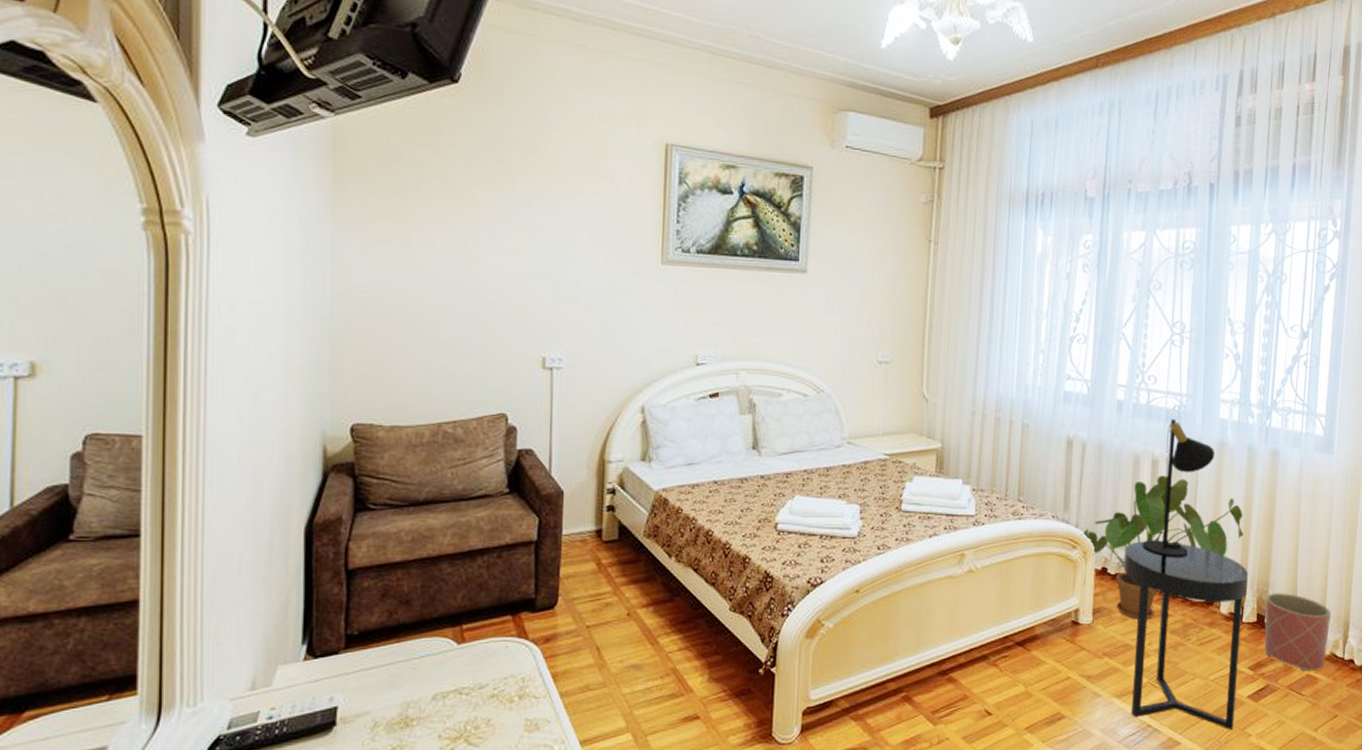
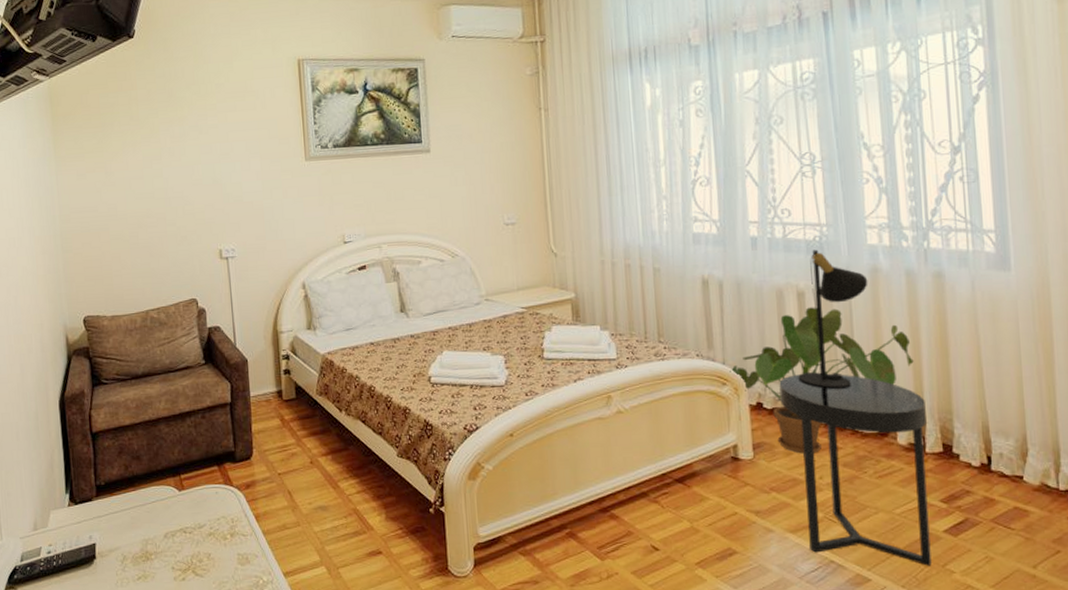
planter: present [1264,593,1331,671] -> none [950,420,1036,503]

